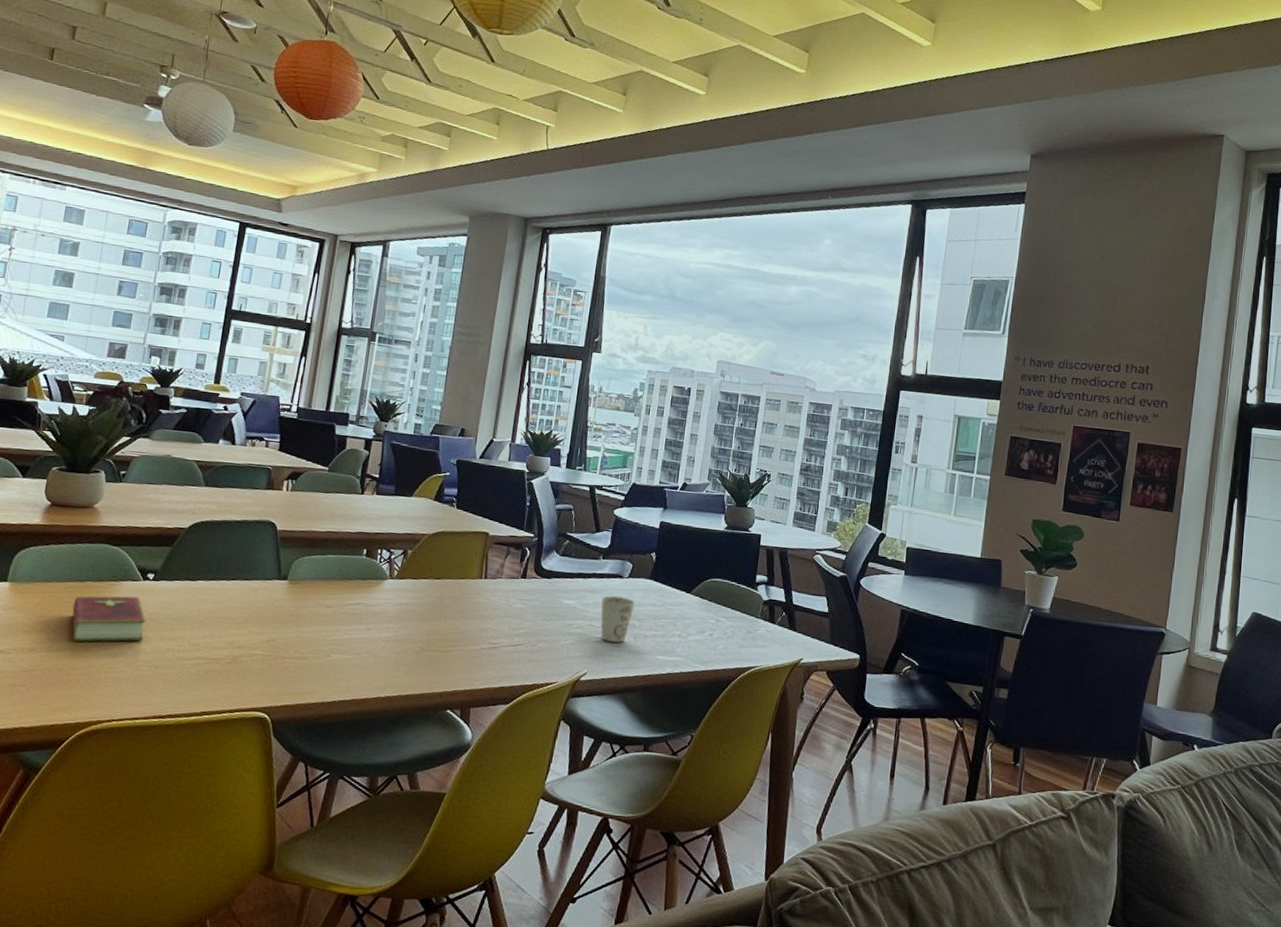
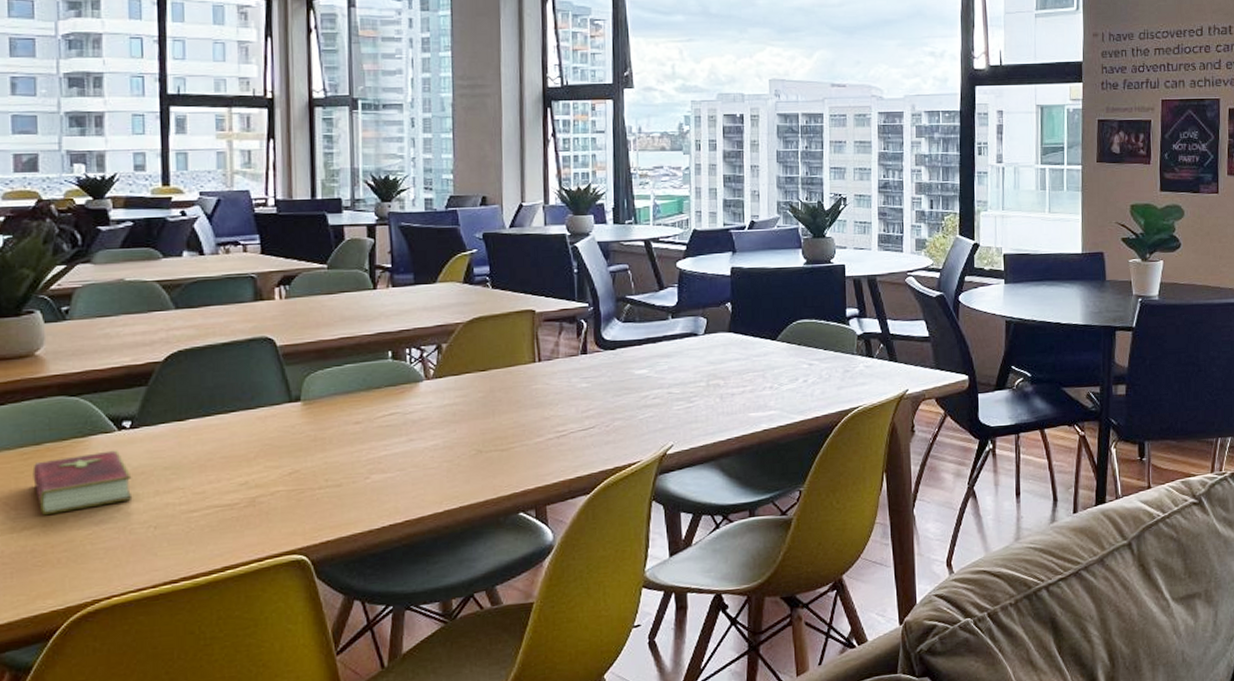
mug: present [600,596,635,643] -> none [677,356,716,407]

